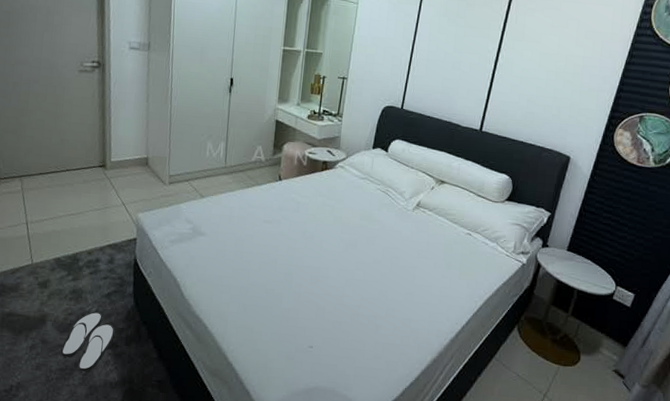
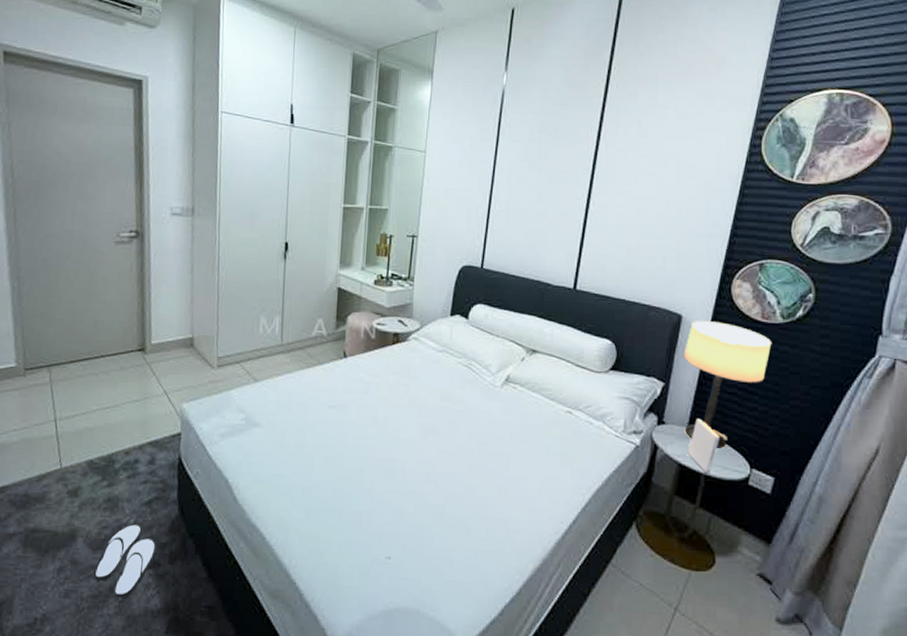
table lamp: none [565,162,644,269] -> present [683,320,772,448]
book: none [565,243,593,289] -> present [688,418,719,474]

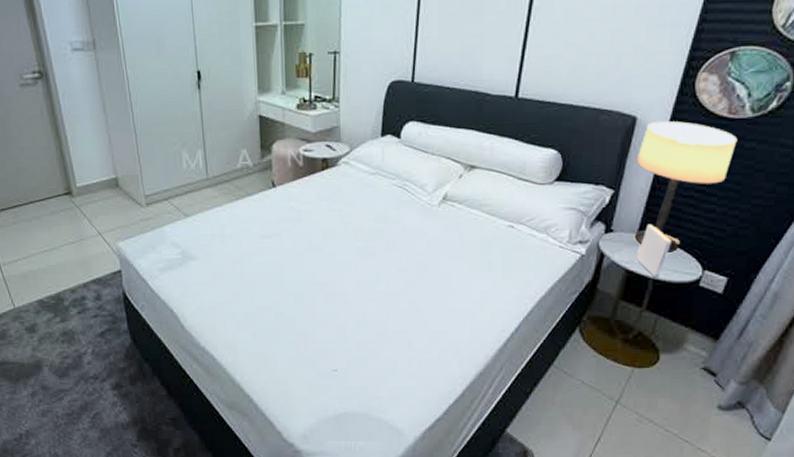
slippers: present [93,523,157,598] -> none [63,352,117,415]

